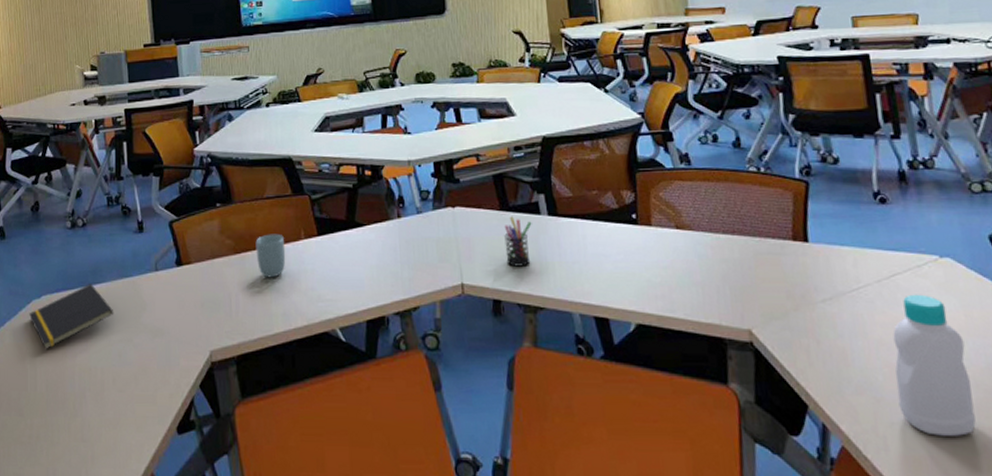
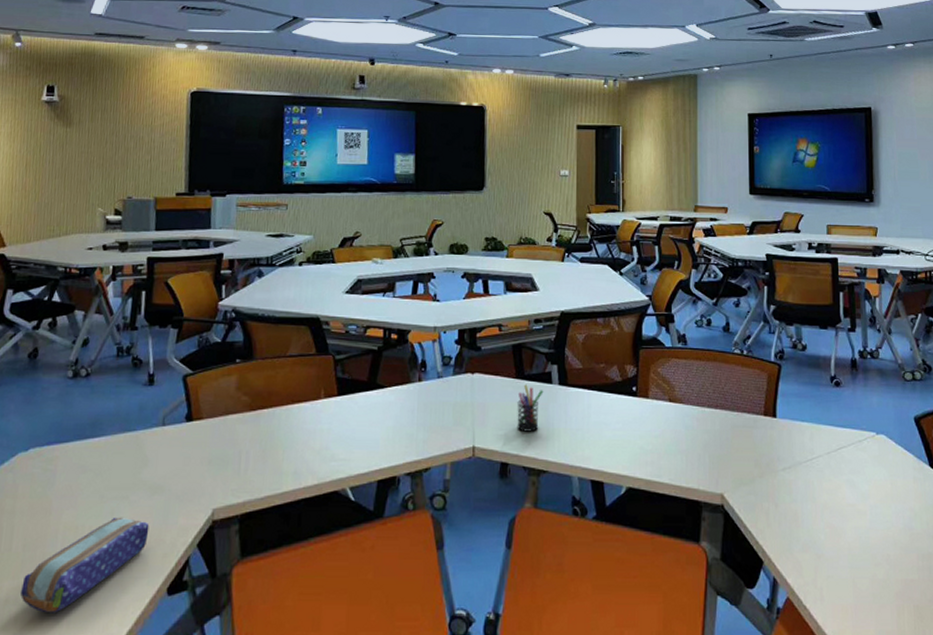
notepad: present [29,284,114,349] -> none [12,437,111,506]
pencil case: none [49,359,154,450] -> present [21,517,150,613]
cup: present [255,233,286,278] -> none [272,392,304,436]
bottle: present [893,294,976,436] -> none [834,465,892,587]

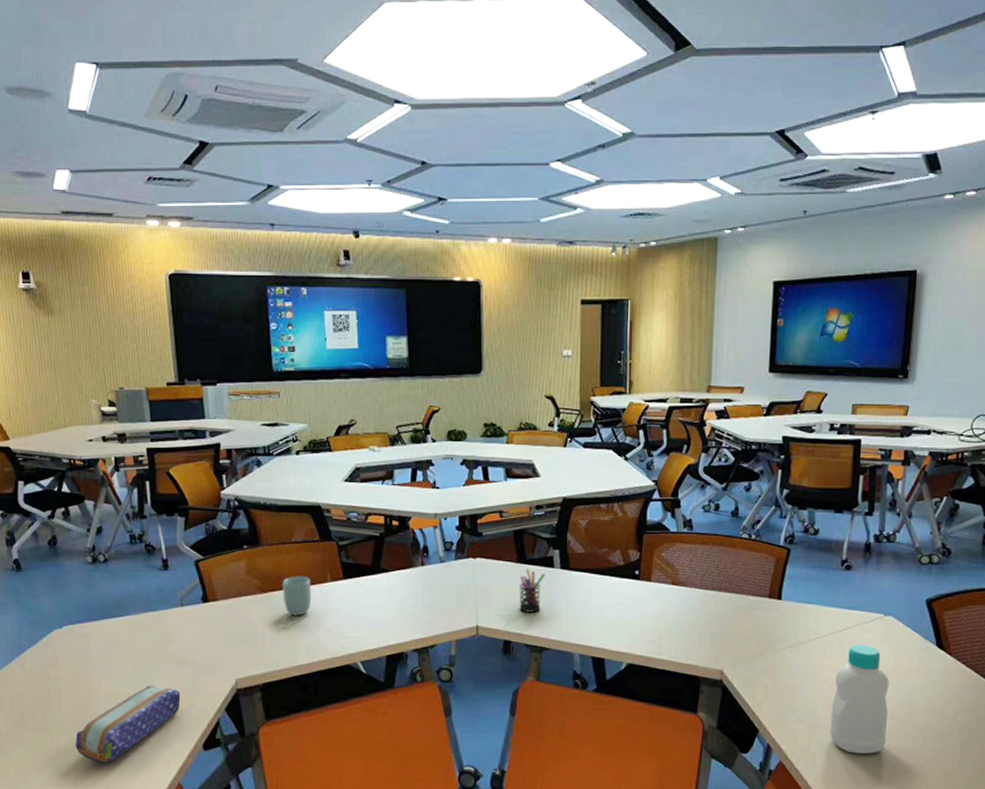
cup: none [272,392,304,436] -> present [282,576,312,616]
bottle: none [834,465,892,587] -> present [829,644,890,754]

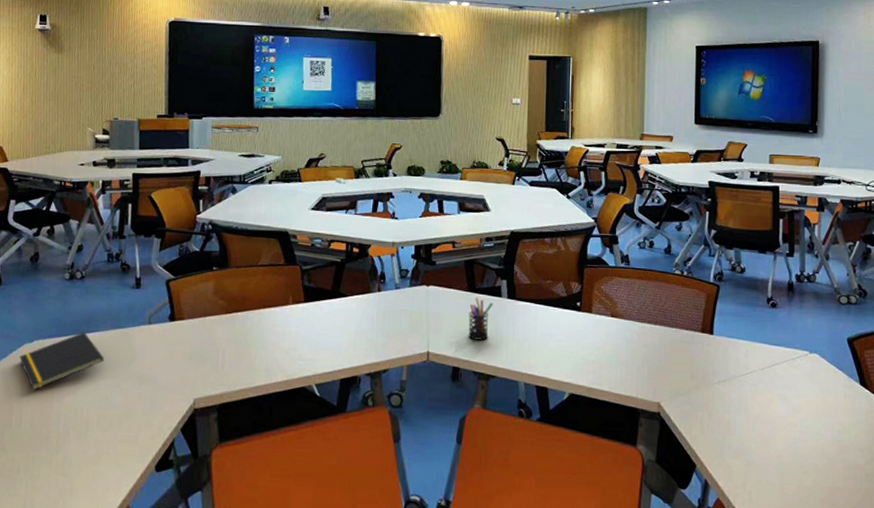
notepad: none [51,616,139,675] -> present [20,332,105,390]
pencil case: present [75,685,181,763] -> none [30,402,139,483]
cup: present [282,576,312,616] -> none [246,297,274,337]
bottle: present [829,644,890,754] -> none [764,381,818,493]

